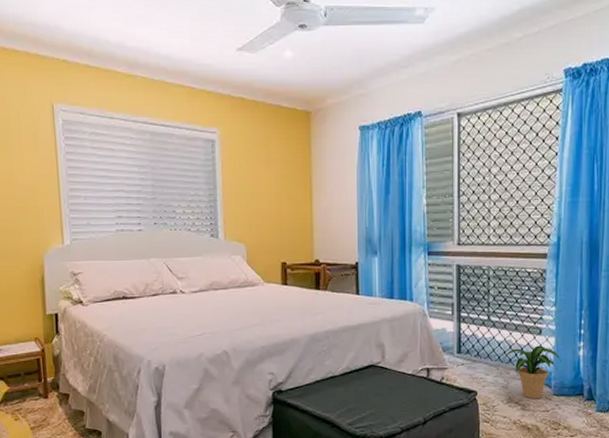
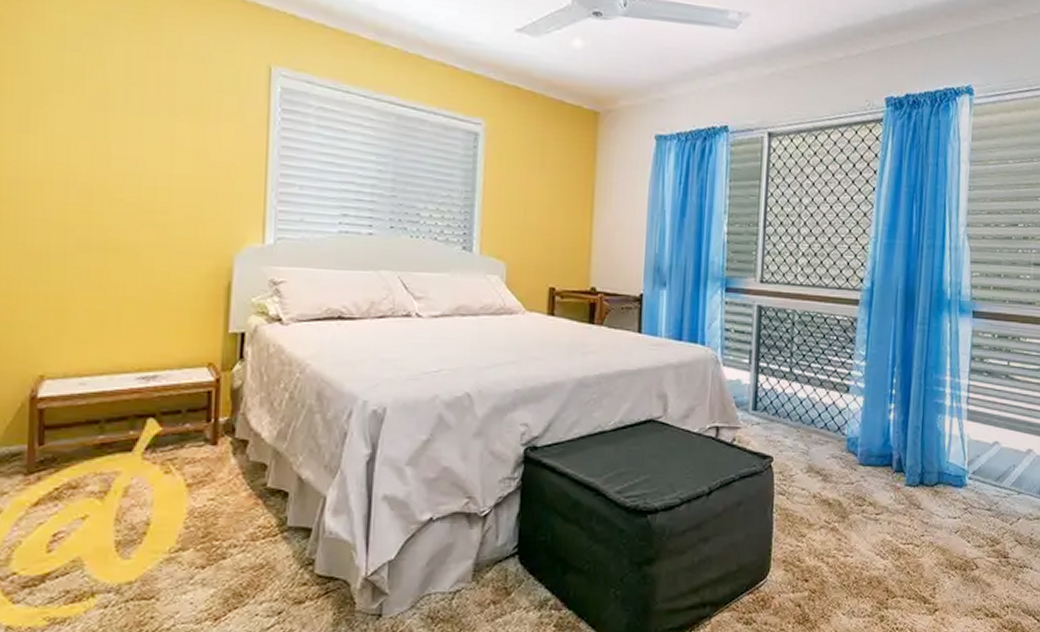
potted plant: present [503,345,562,399] -> none [804,405,871,469]

